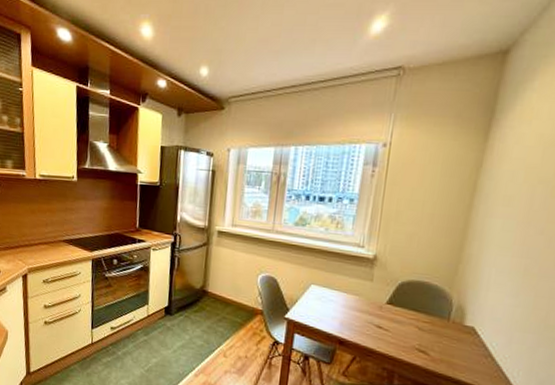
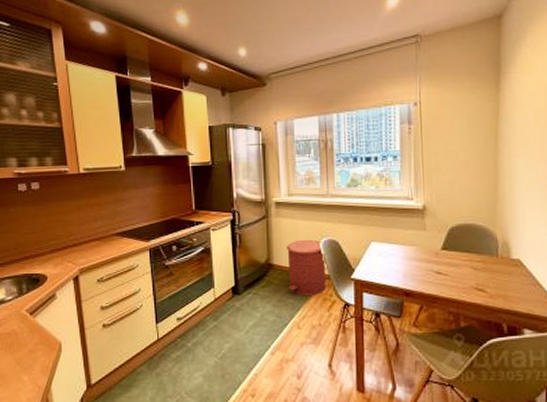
trash can: none [221,272,261,328] -> present [287,239,326,295]

